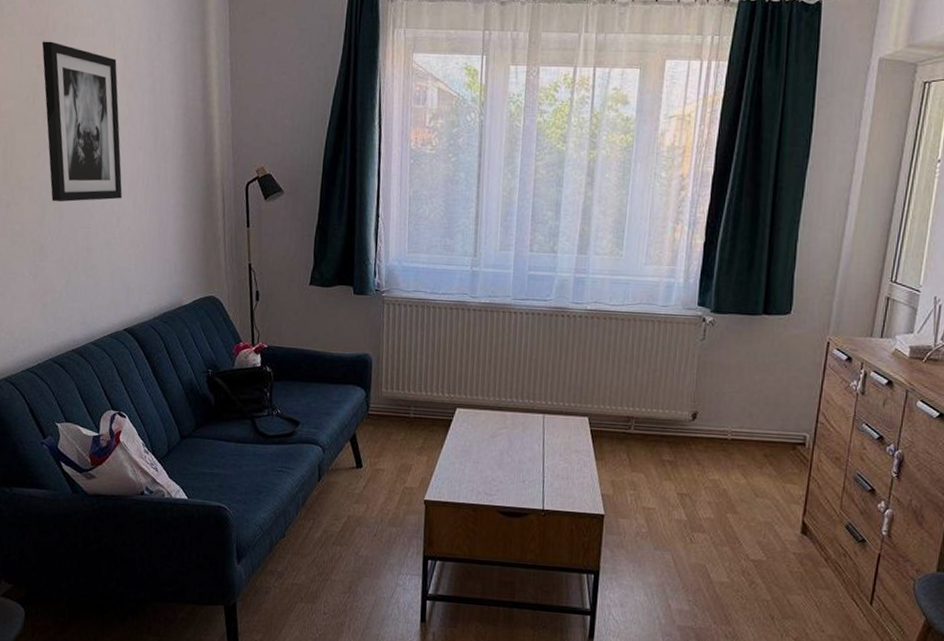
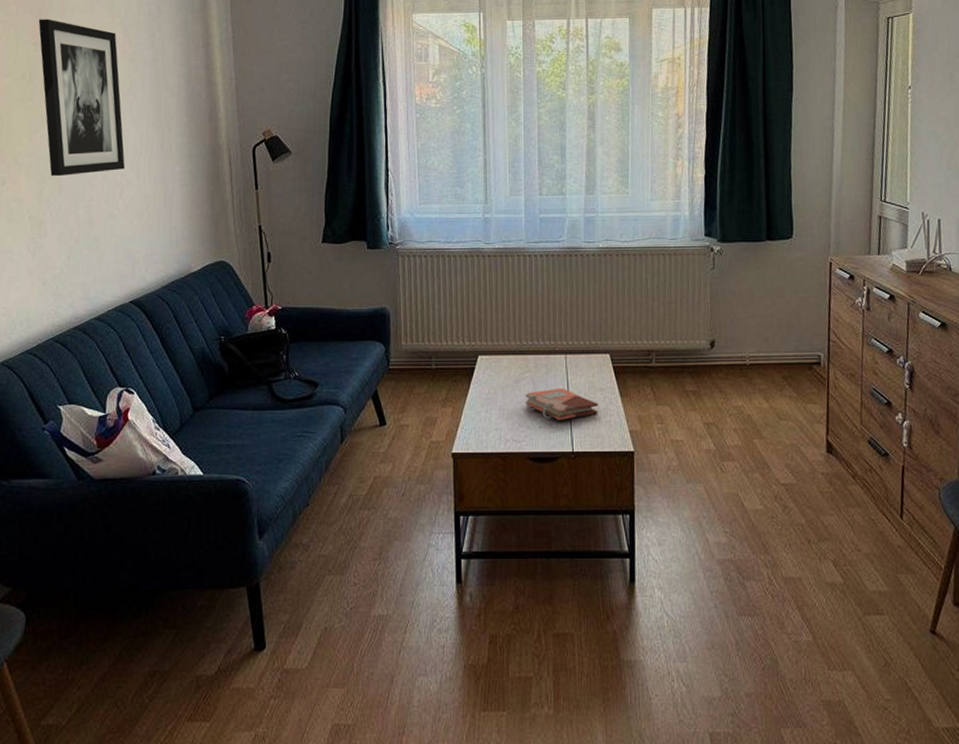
phonebook: none [499,446,572,478] -> present [525,388,598,420]

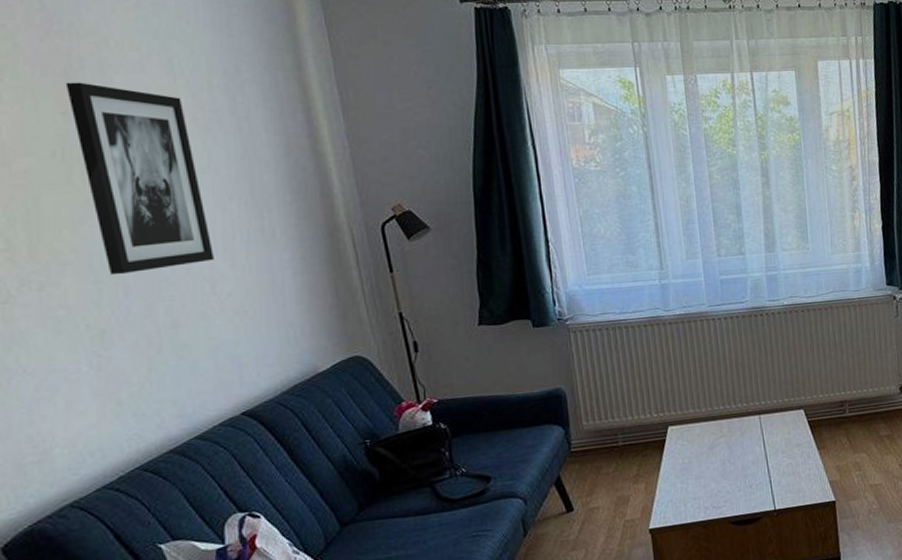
phonebook: present [525,388,598,420] -> none [721,448,797,481]

